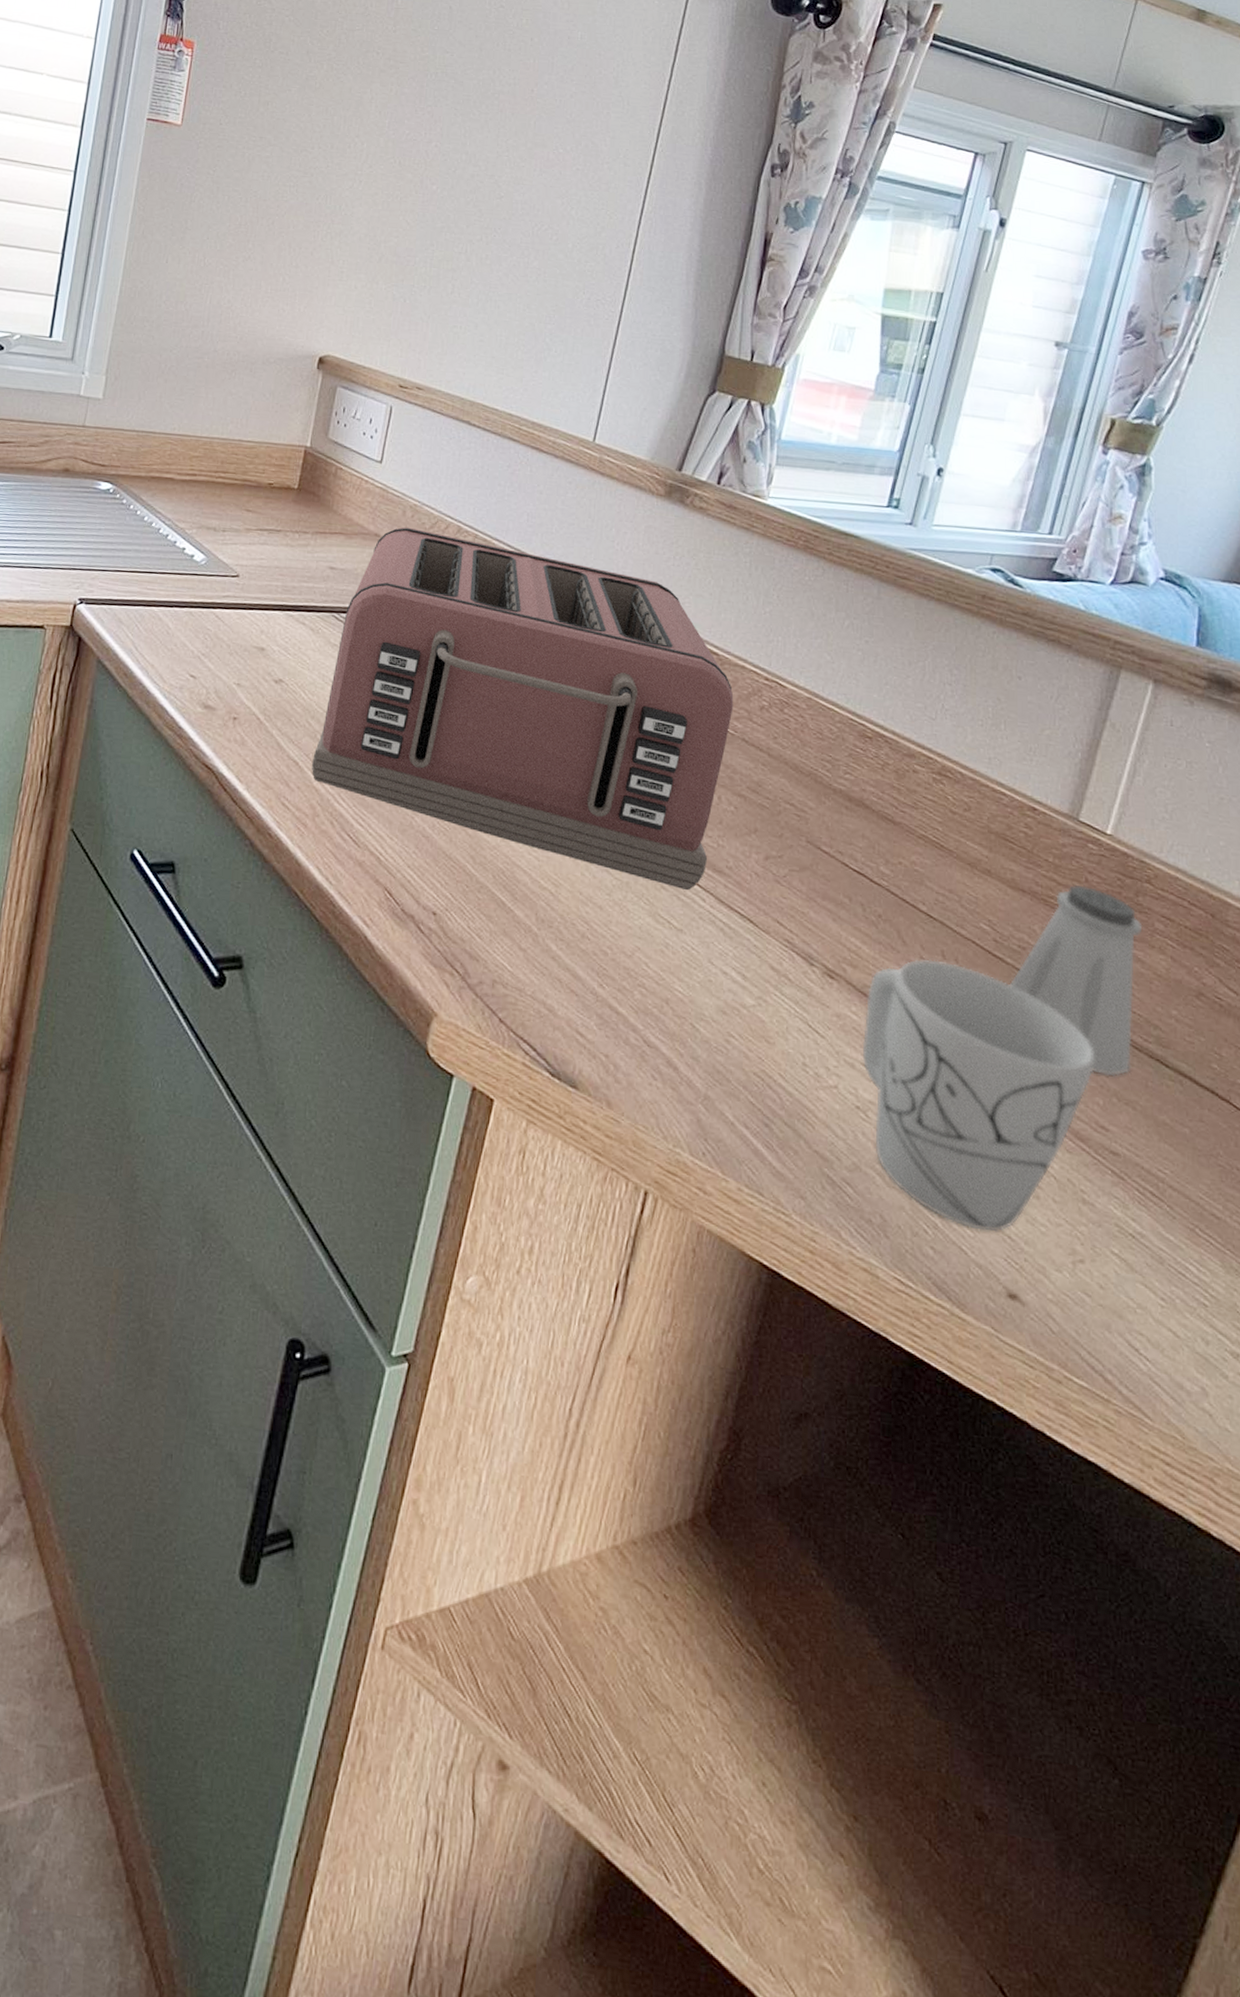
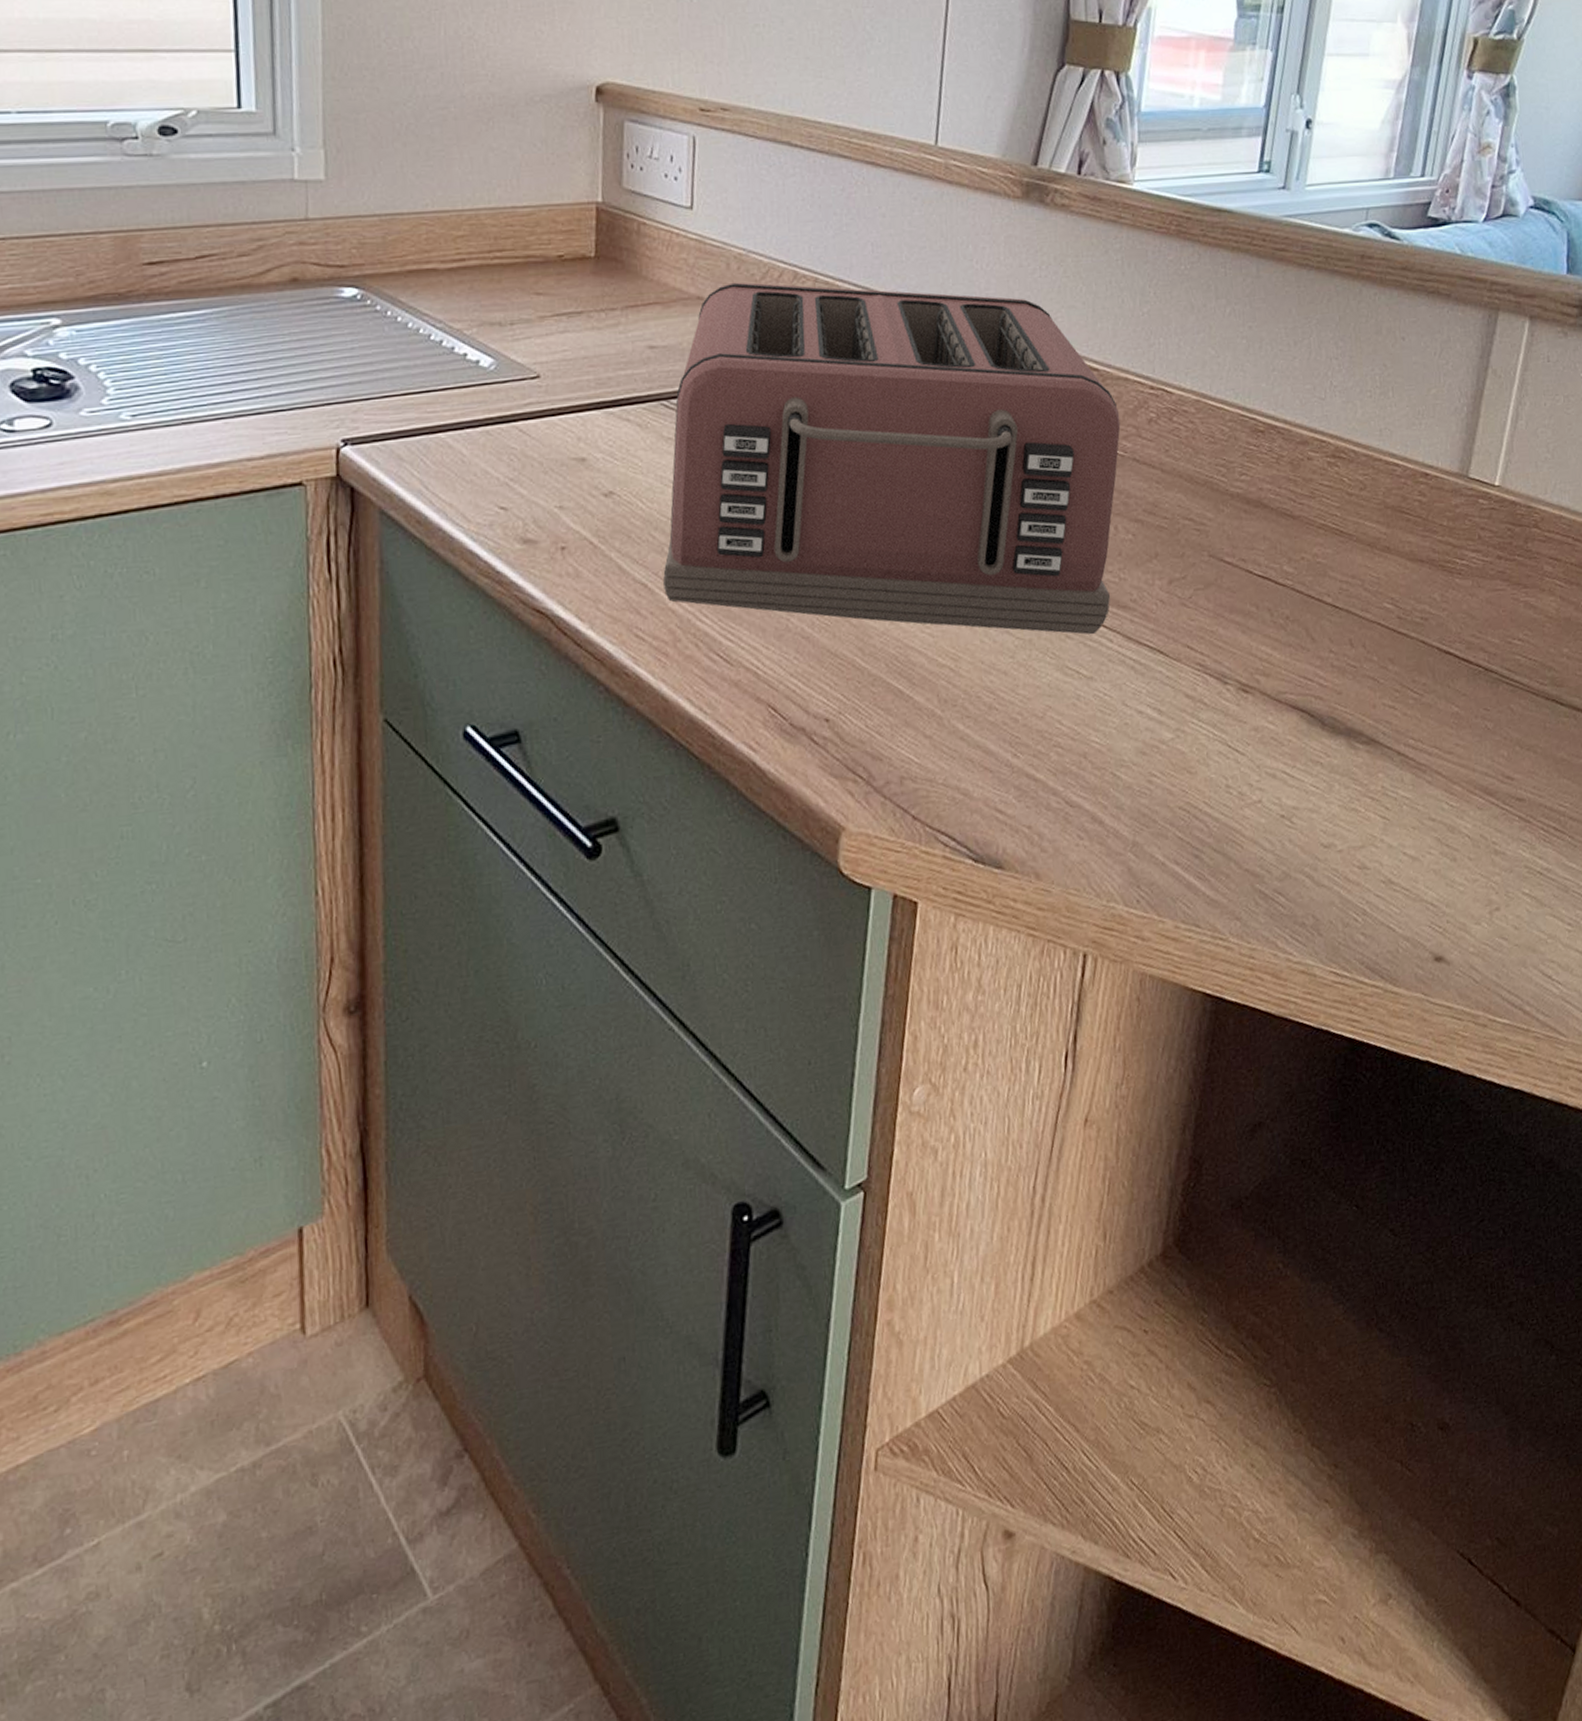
mug: present [862,959,1095,1232] -> none [1281,649,1498,906]
saltshaker: present [1009,884,1143,1077] -> none [1414,542,1533,727]

